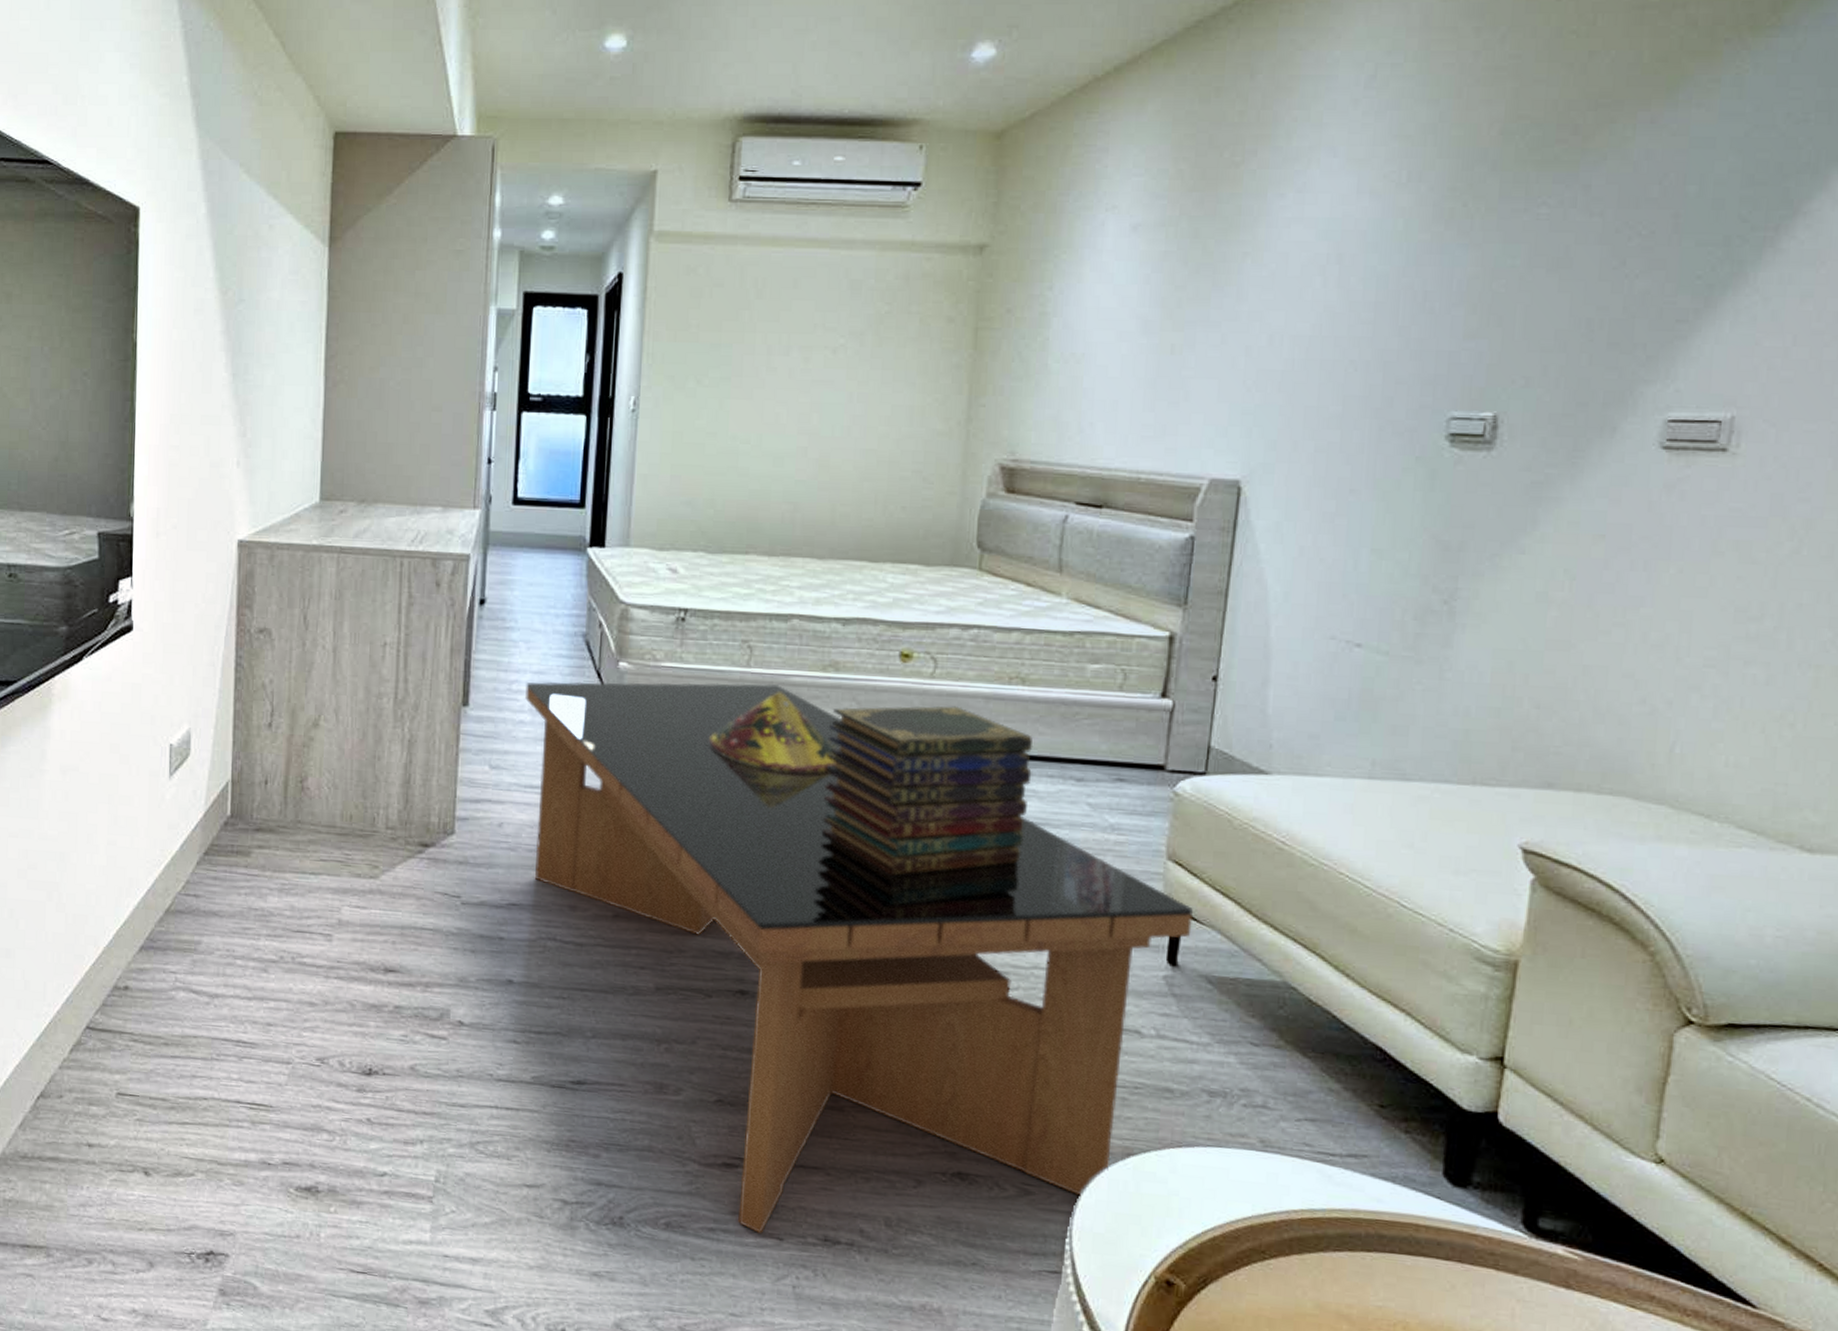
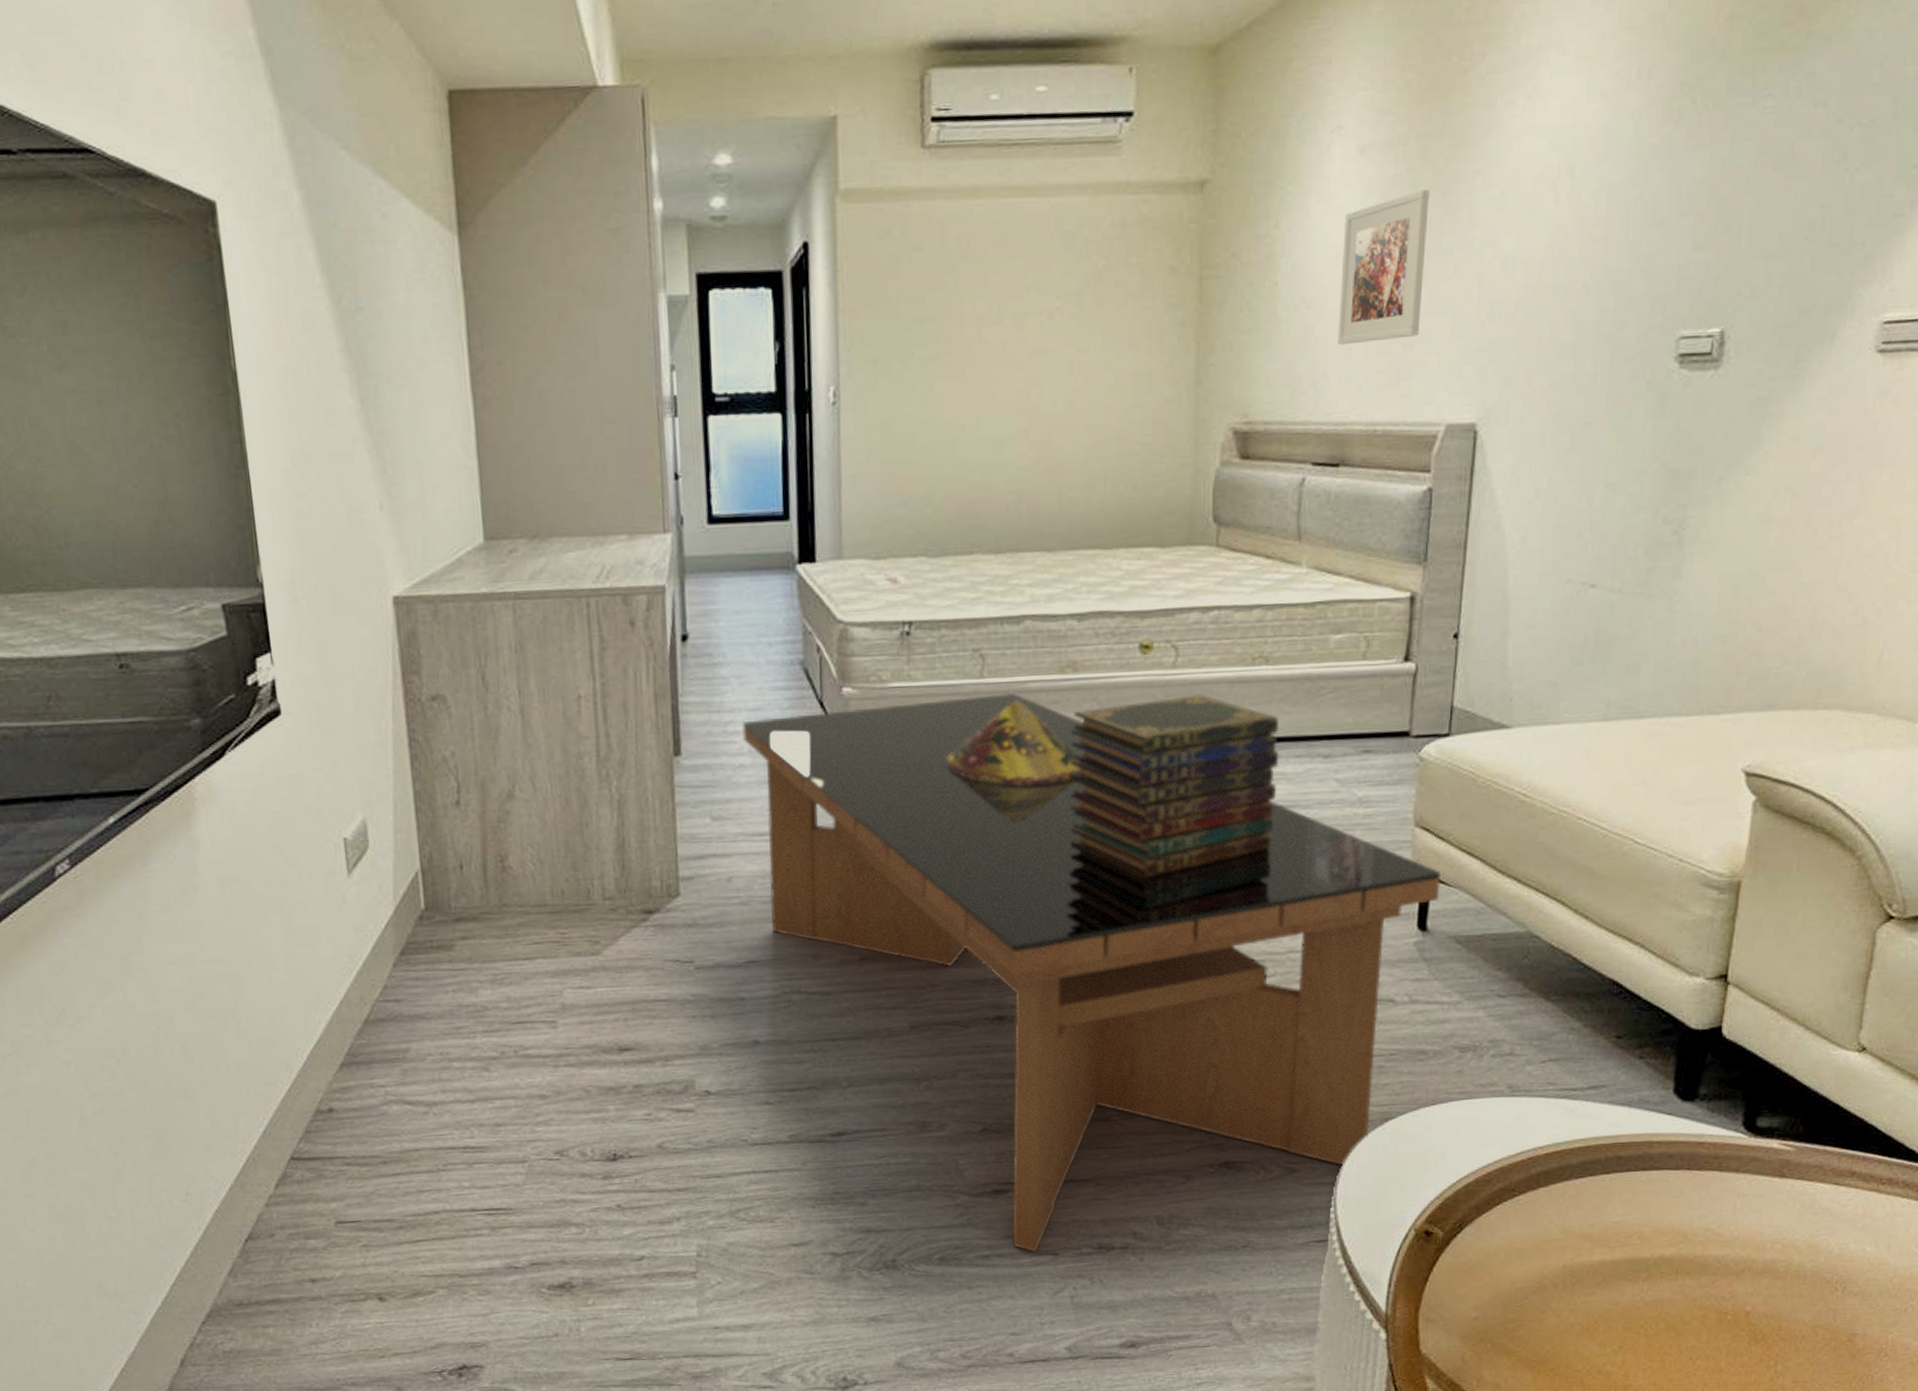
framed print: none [1105,265,1199,398] -> present [1338,189,1429,345]

